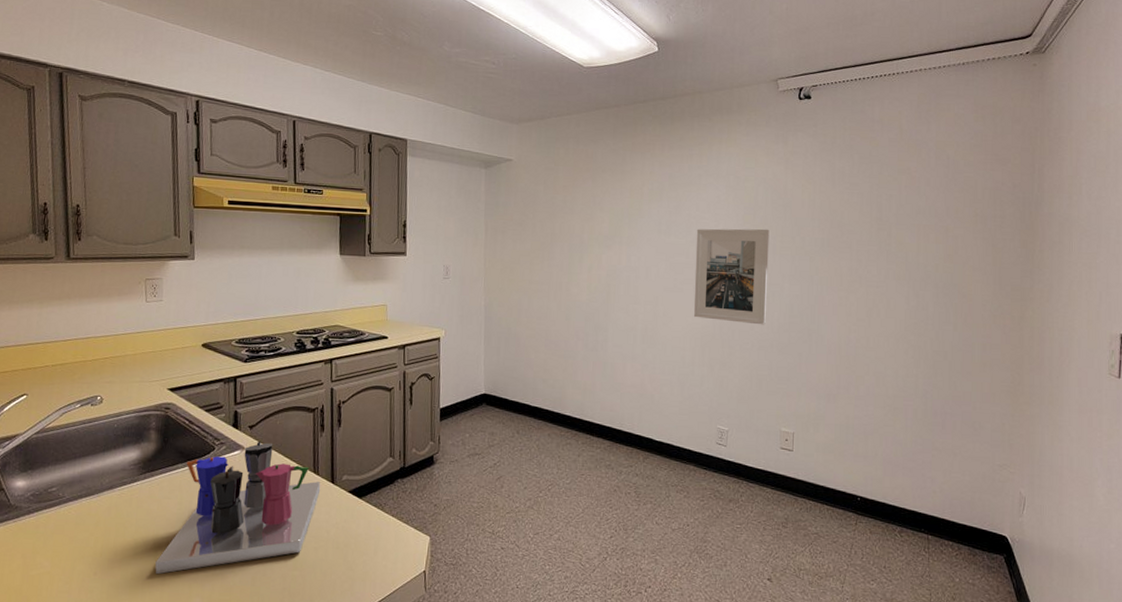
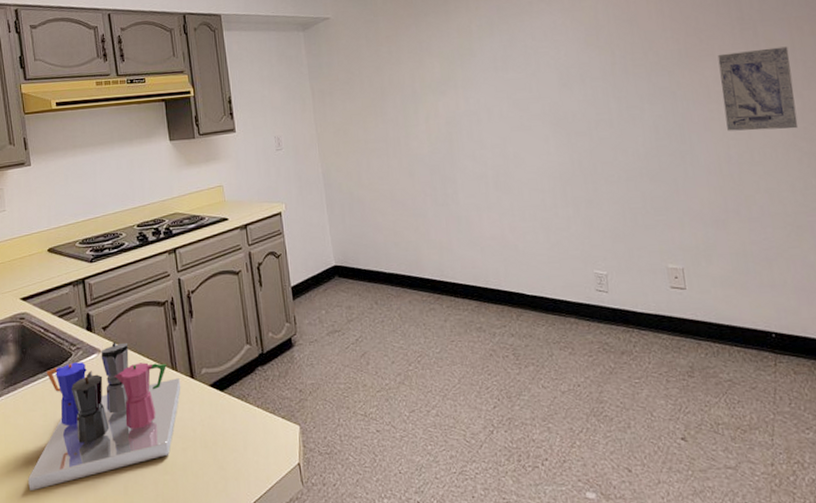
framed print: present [694,228,770,325] -> none [536,48,630,155]
wall art: none [851,248,914,323] -> present [717,46,799,131]

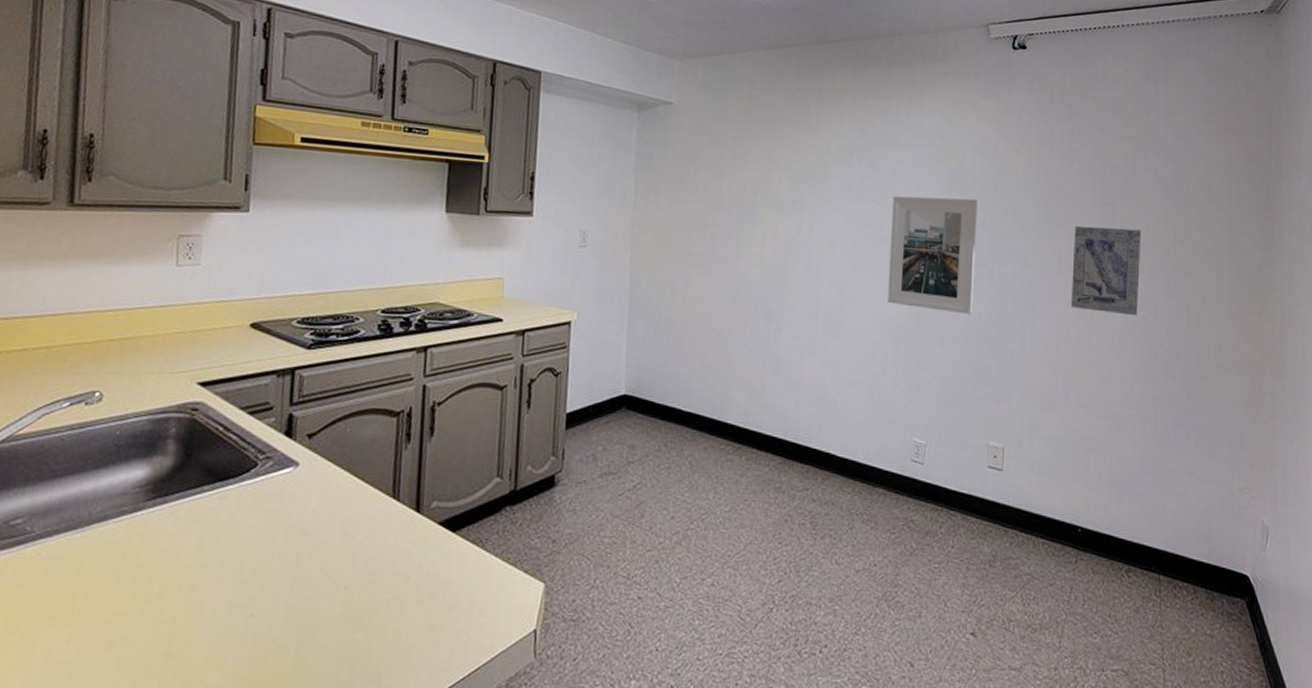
coffee maker: present [28,341,181,492] -> none [157,454,401,641]
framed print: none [536,48,630,155] -> present [888,196,978,315]

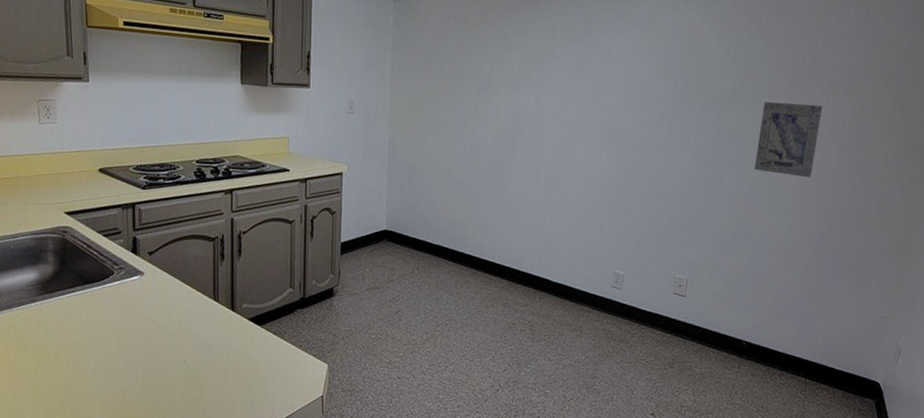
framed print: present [888,196,978,315] -> none [599,74,681,174]

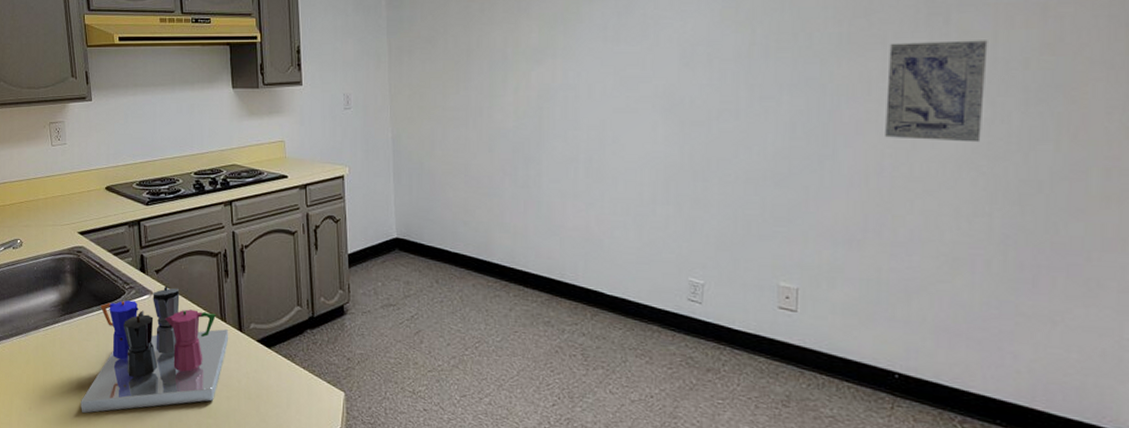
coffee maker: none [56,267,221,391] -> present [81,286,229,414]

